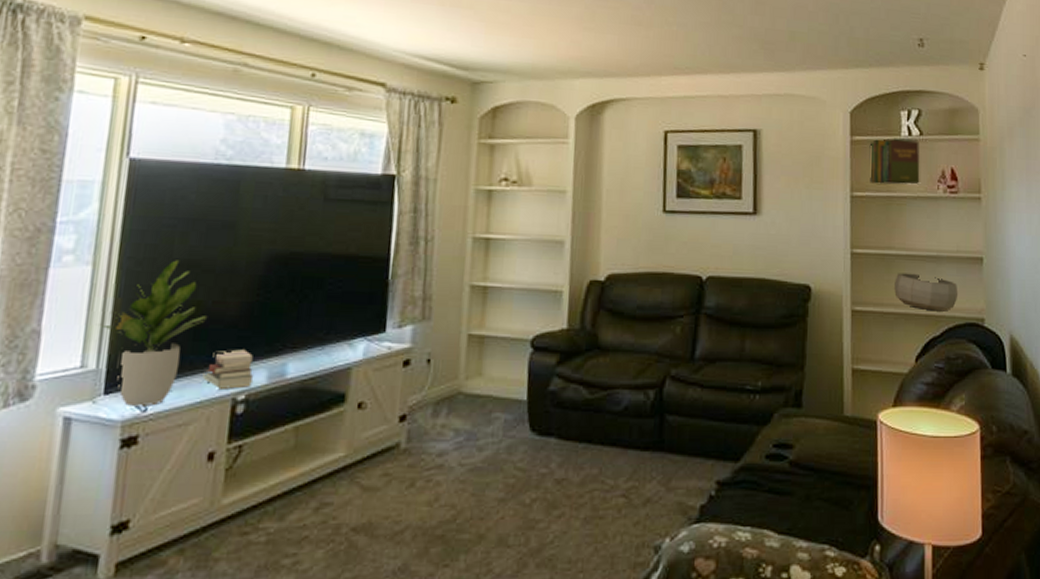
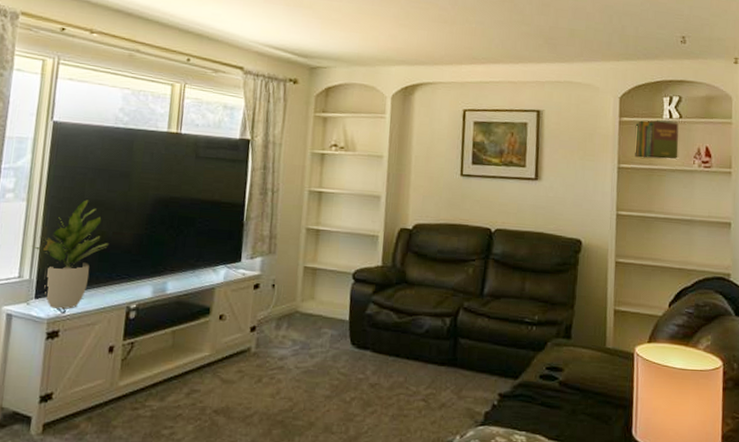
books: present [202,349,255,389] -> none [105,269,143,300]
decorative bowl: present [894,273,957,312] -> none [653,232,708,266]

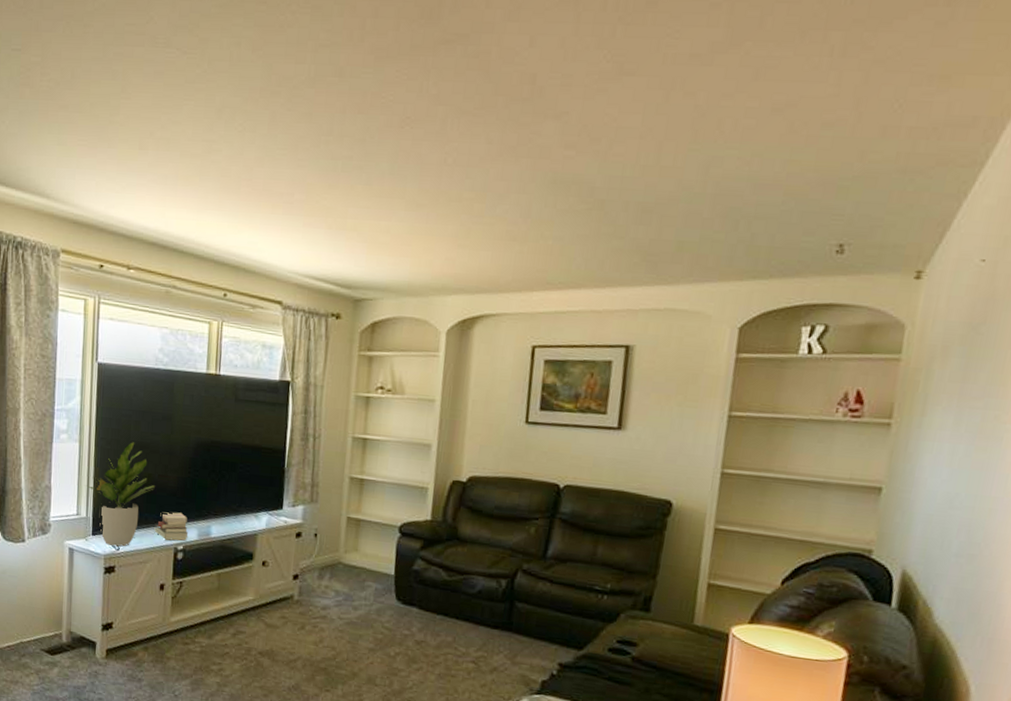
books: none [105,269,143,300] -> present [154,512,189,541]
books: present [634,120,679,159] -> none [753,357,821,406]

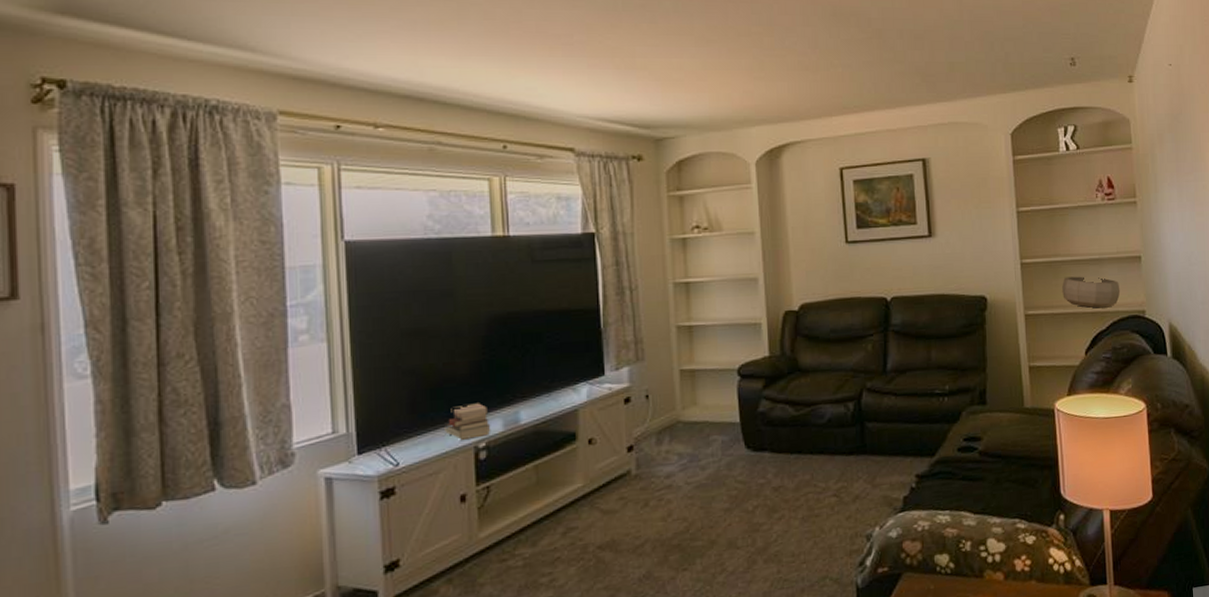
potted plant: present [85,442,155,547] -> none [341,329,439,463]
decorative bowl: none [766,496,844,539] -> present [1062,276,1120,309]

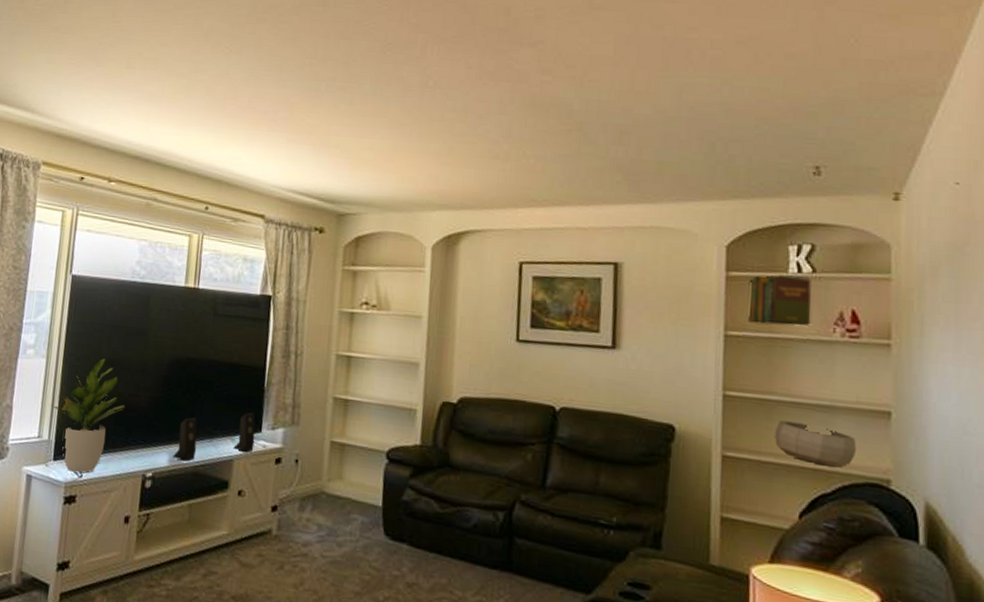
potted plant: none [341,329,439,463] -> present [49,358,125,474]
books: present [444,403,491,440] -> none [121,434,159,467]
speaker: none [507,357,599,423] -> present [173,412,255,461]
books: none [1031,155,1079,198] -> present [748,275,811,326]

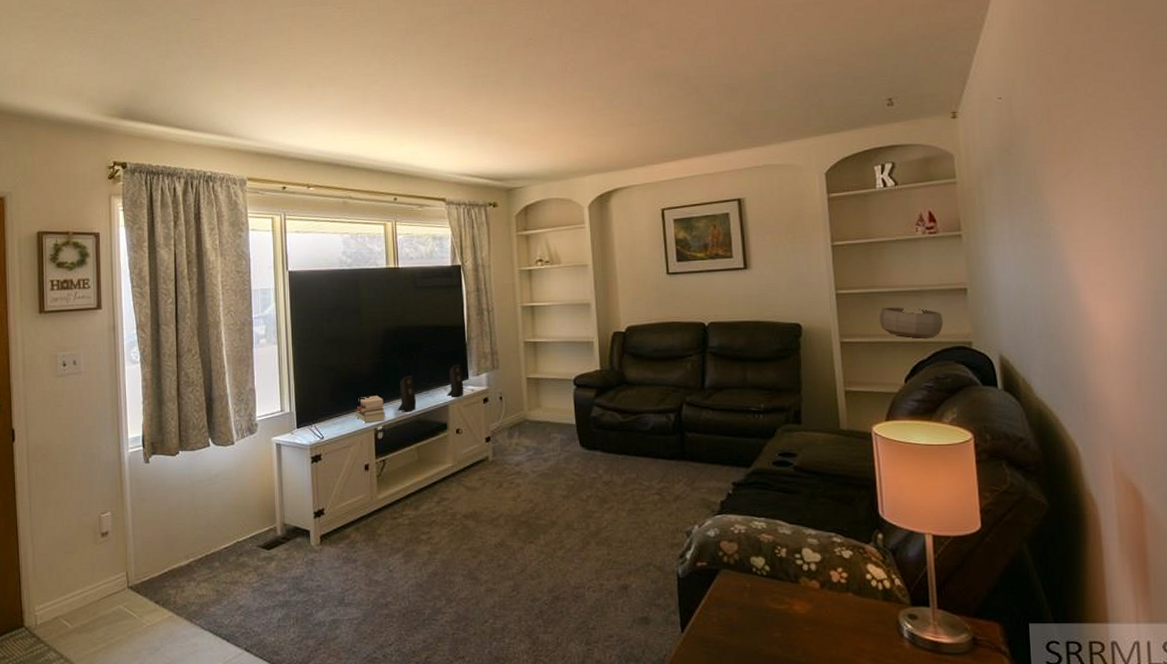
potted plant: present [49,358,125,474] -> none [286,337,351,436]
books: none [121,434,159,467] -> present [354,395,386,423]
books: present [748,275,811,326] -> none [846,191,898,233]

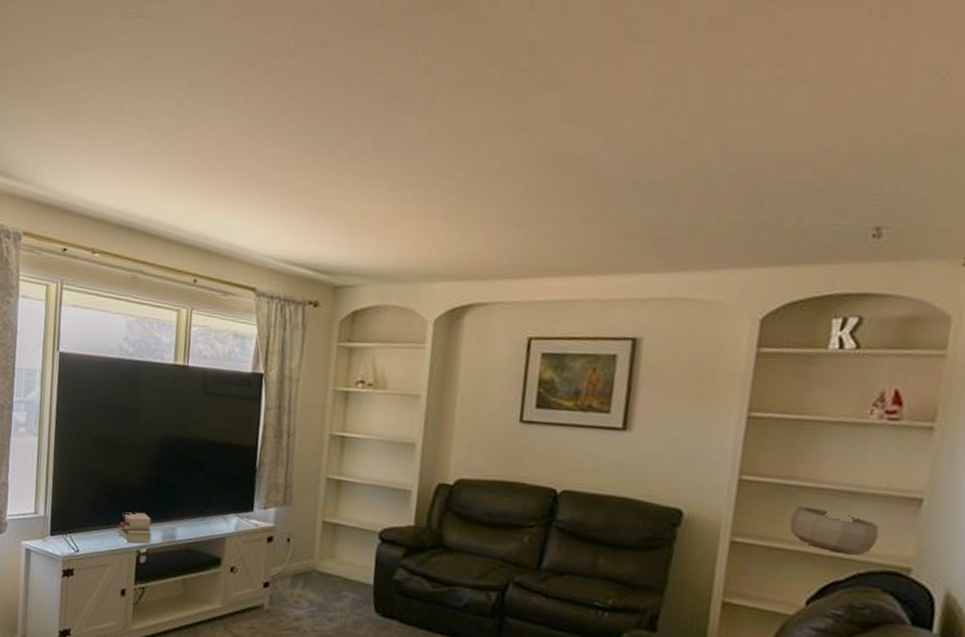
speaker: present [397,364,464,412] -> none [166,492,247,539]

